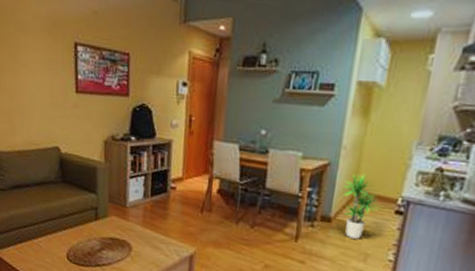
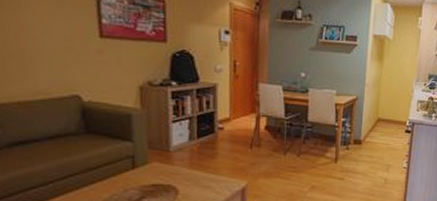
potted plant: present [340,173,381,239] -> none [366,104,395,155]

